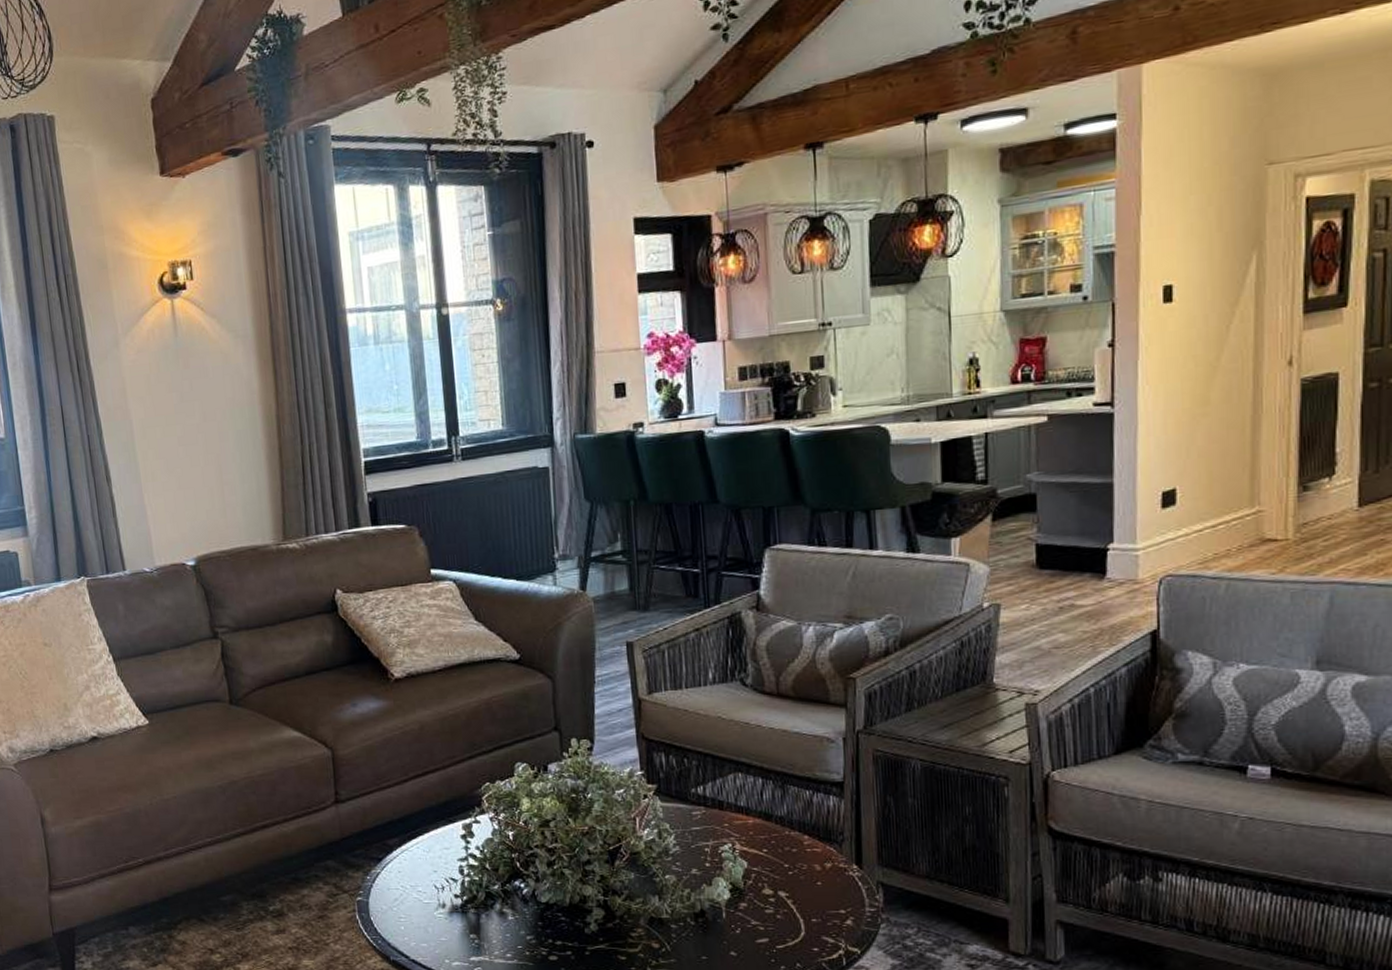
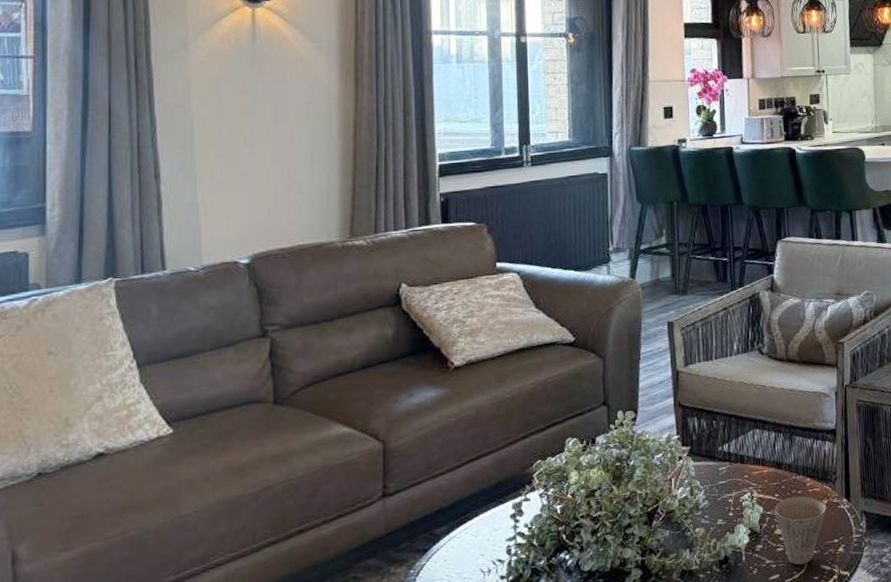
cup: none [762,855,831,932] -> present [774,496,827,565]

